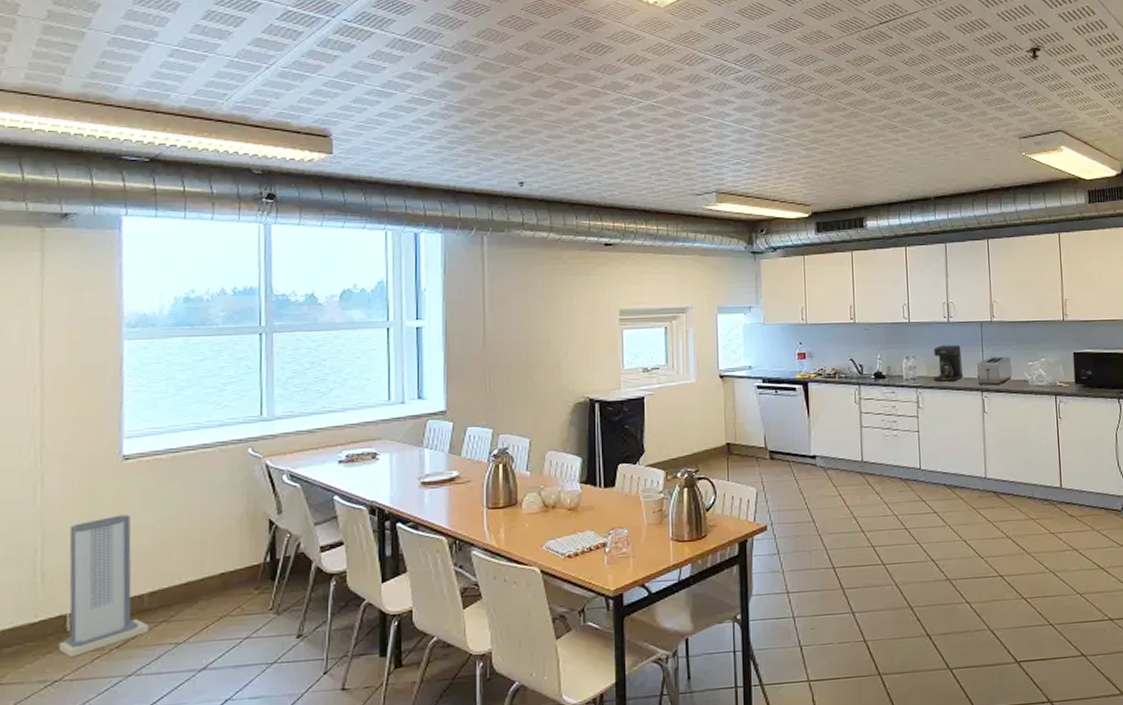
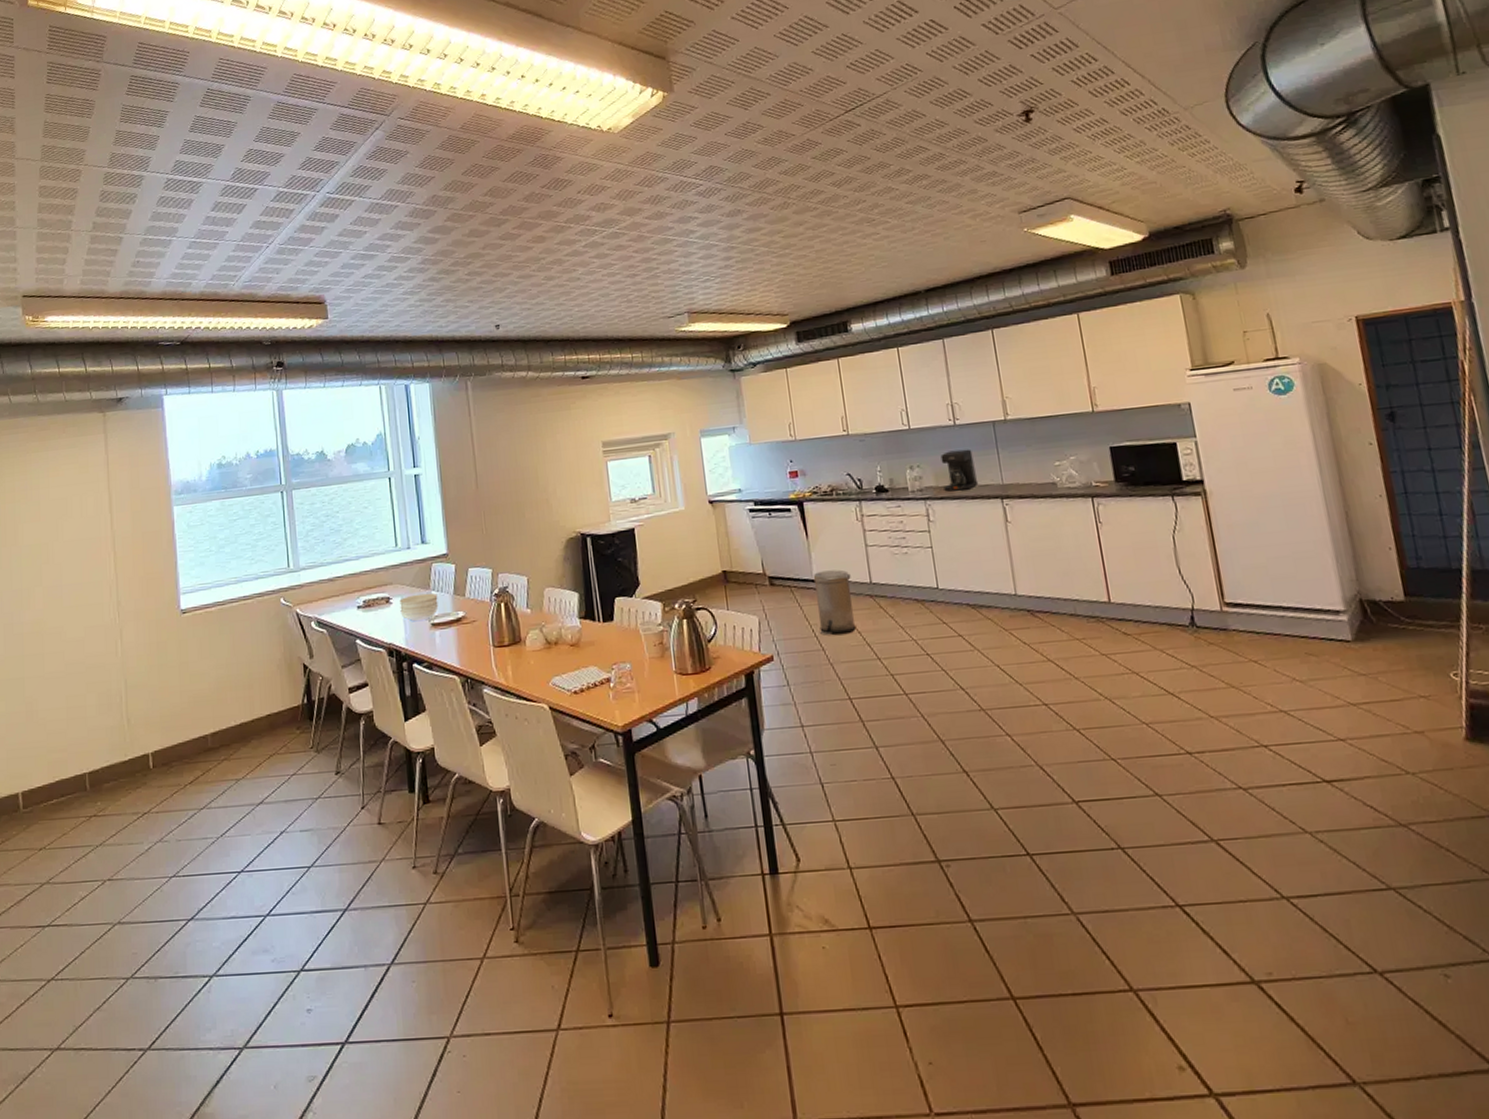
architectural model: present [59,514,149,658] -> none [145,662,214,793]
bowl: none [387,450,431,480] -> present [399,593,439,622]
pedal bin: none [810,447,845,509] -> present [813,569,855,636]
toaster: present [977,356,1012,386] -> none [993,457,1036,492]

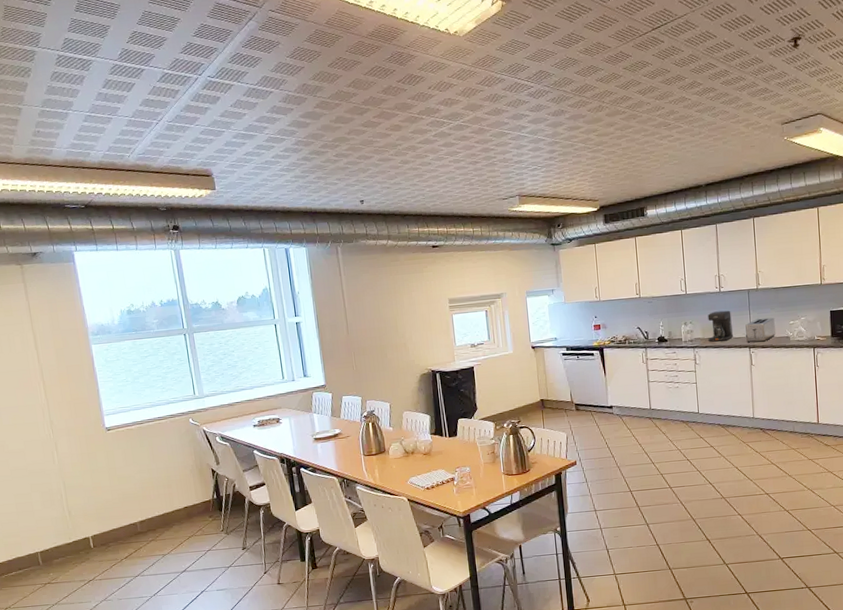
bowl: present [399,593,439,622] -> none [288,415,320,437]
pedal bin: present [813,569,855,636] -> none [608,399,637,447]
toaster: none [993,457,1036,492] -> present [745,317,775,343]

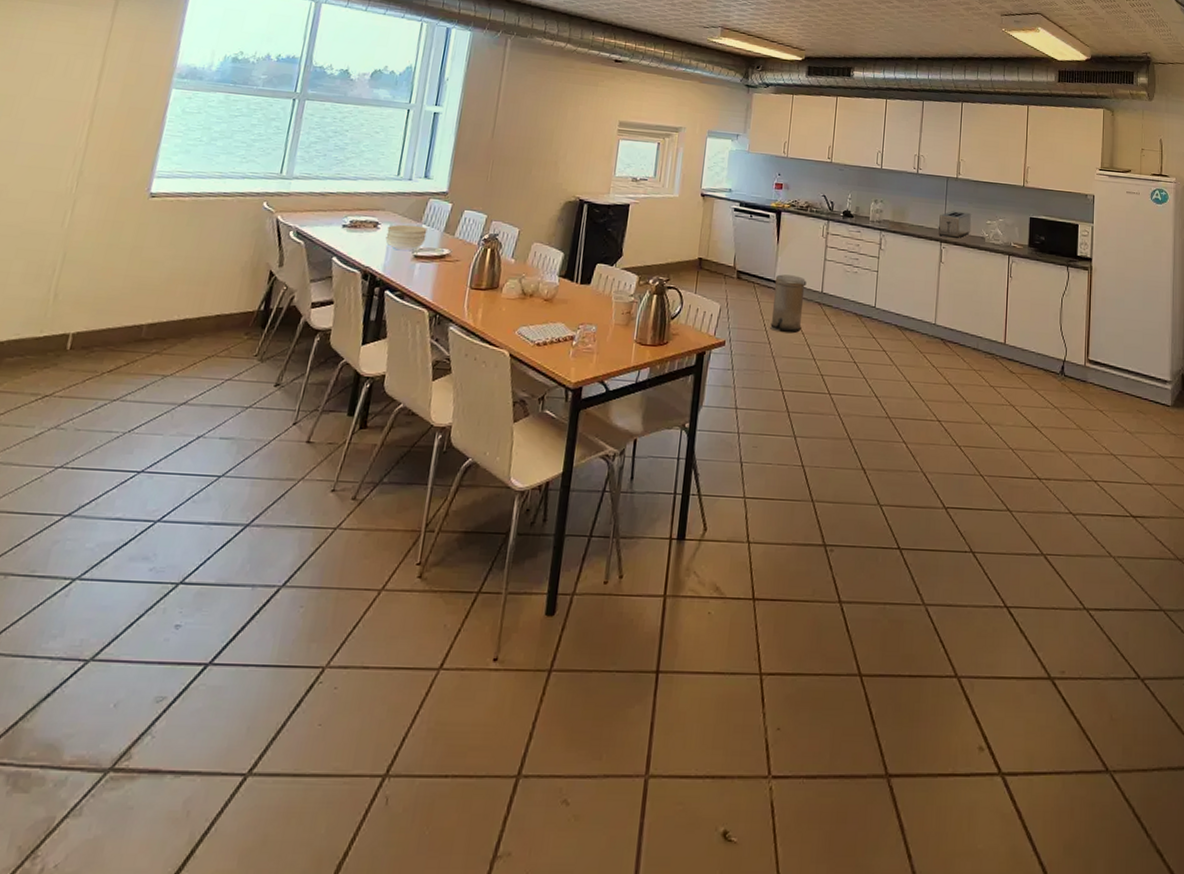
bowl: none [288,415,320,437] -> present [385,224,428,251]
pedal bin: none [608,399,637,447] -> present [770,274,807,334]
coffee maker: present [707,310,734,342] -> none [898,194,926,229]

